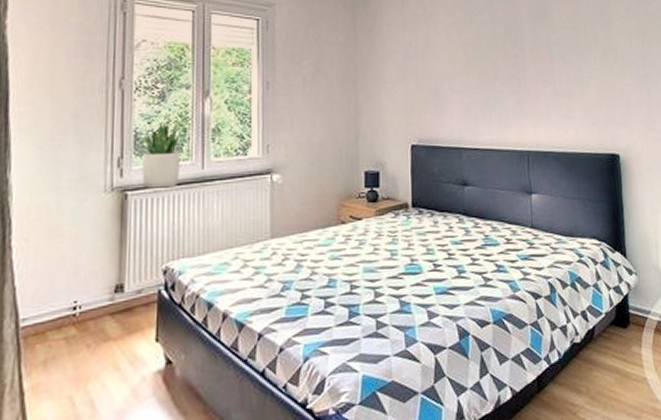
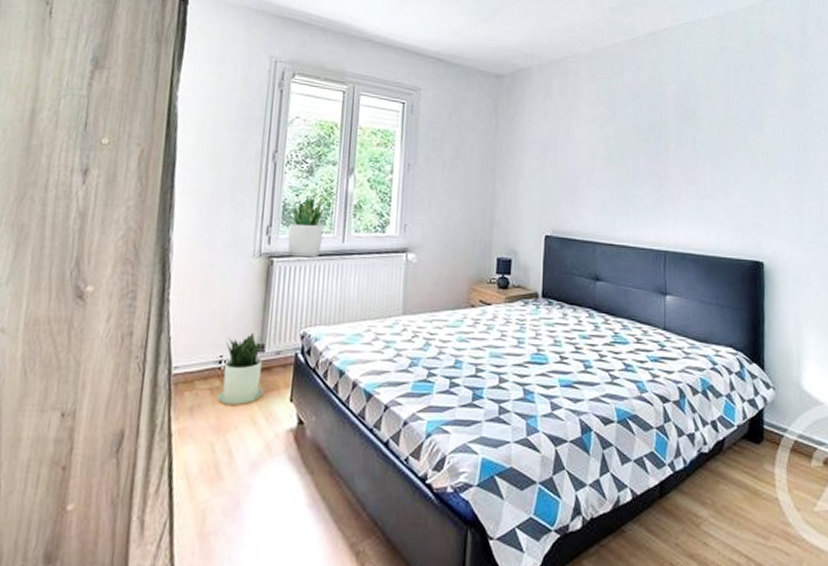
planter: none [73,274,126,353] -> present [217,333,264,405]

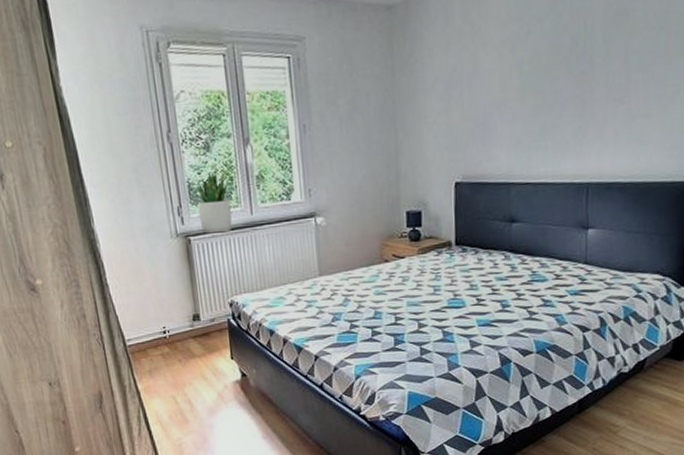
planter: present [217,333,264,405] -> none [166,306,207,366]

